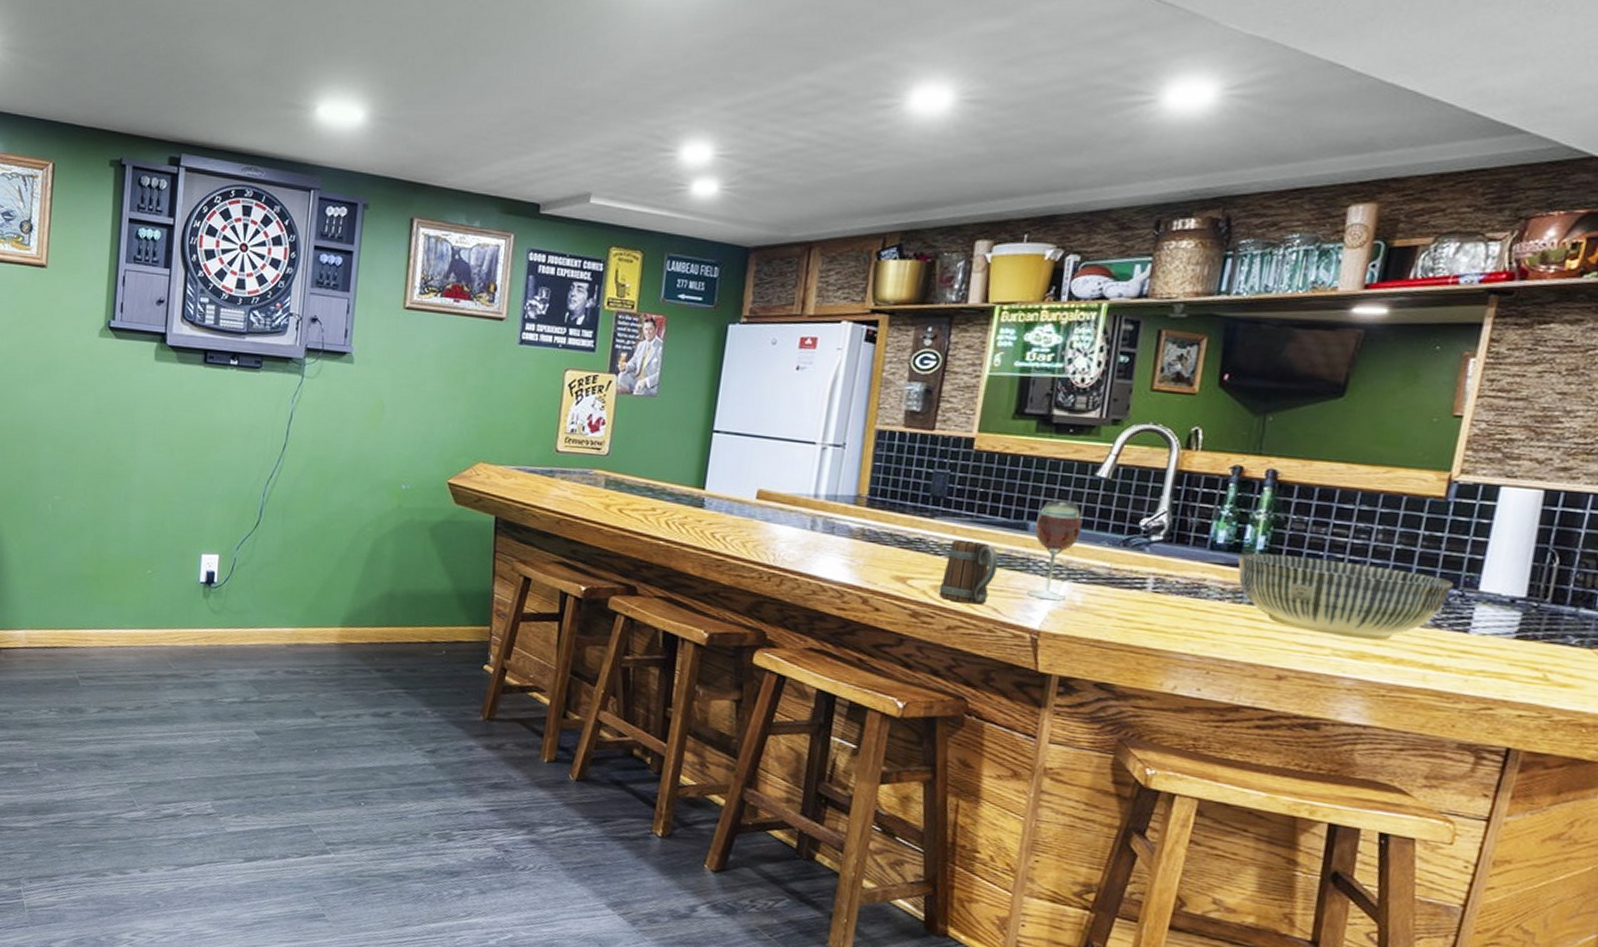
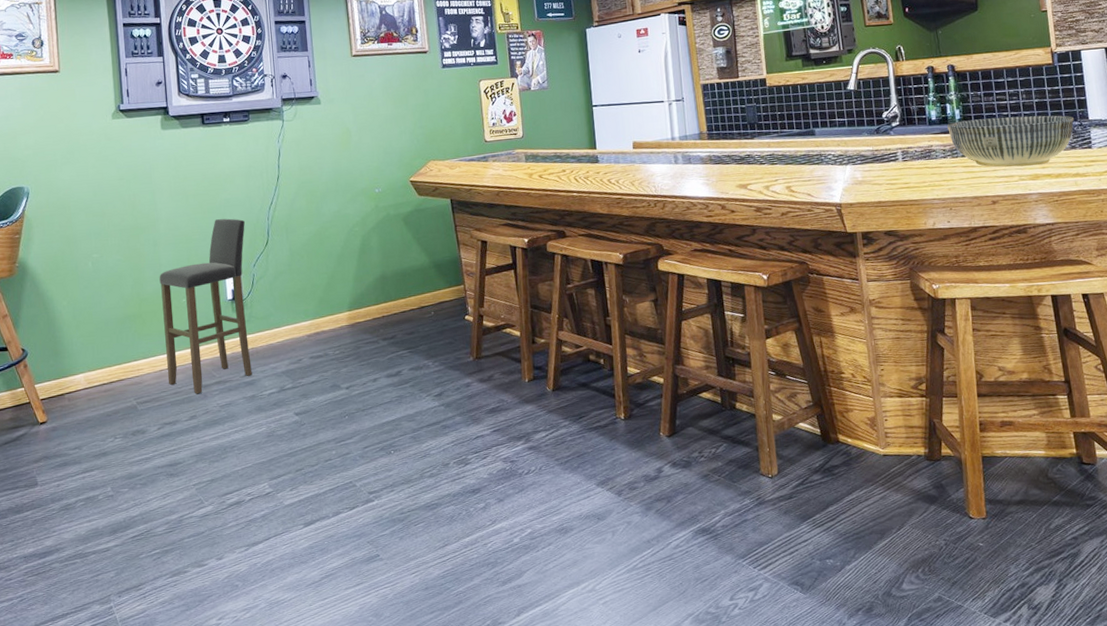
bar stool: none [118,483,235,684] -> present [159,218,252,395]
beer mug: present [938,539,999,605] -> none [769,149,803,195]
wineglass: present [1027,500,1083,601] -> none [819,110,851,181]

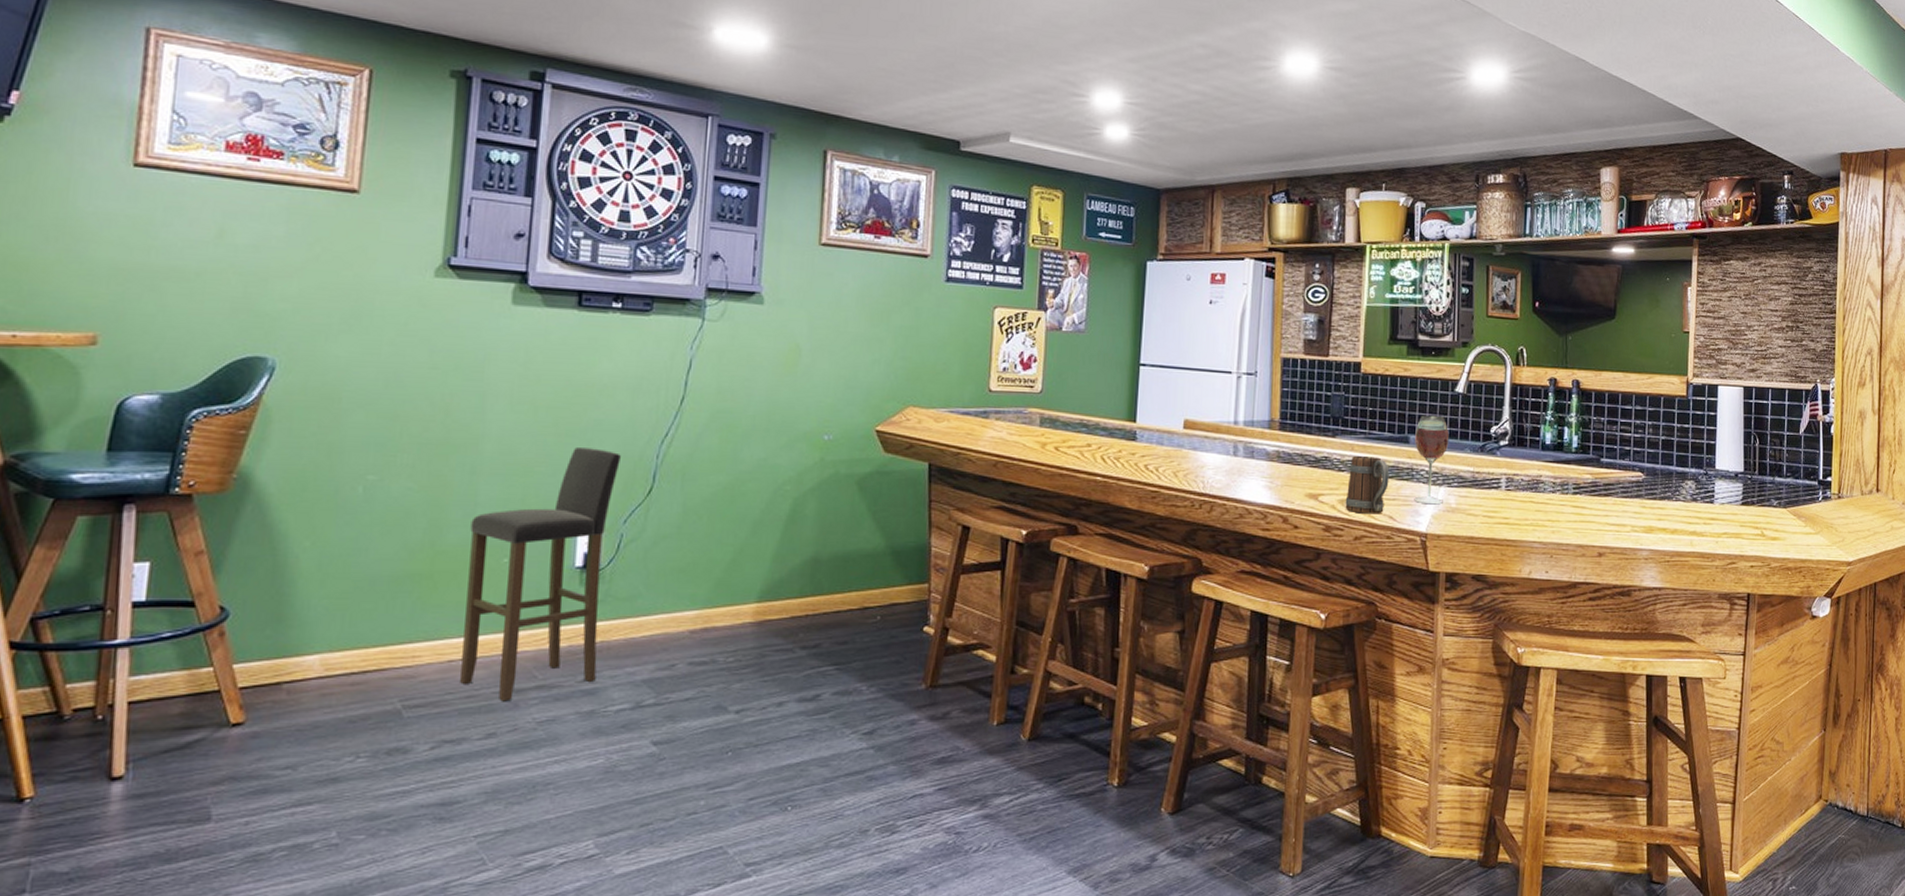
beer mug: none [769,149,803,195] -> present [1345,455,1389,514]
wineglass: none [819,110,851,181] -> present [1414,415,1449,505]
bowl: present [947,115,1075,167] -> none [1562,450,1701,515]

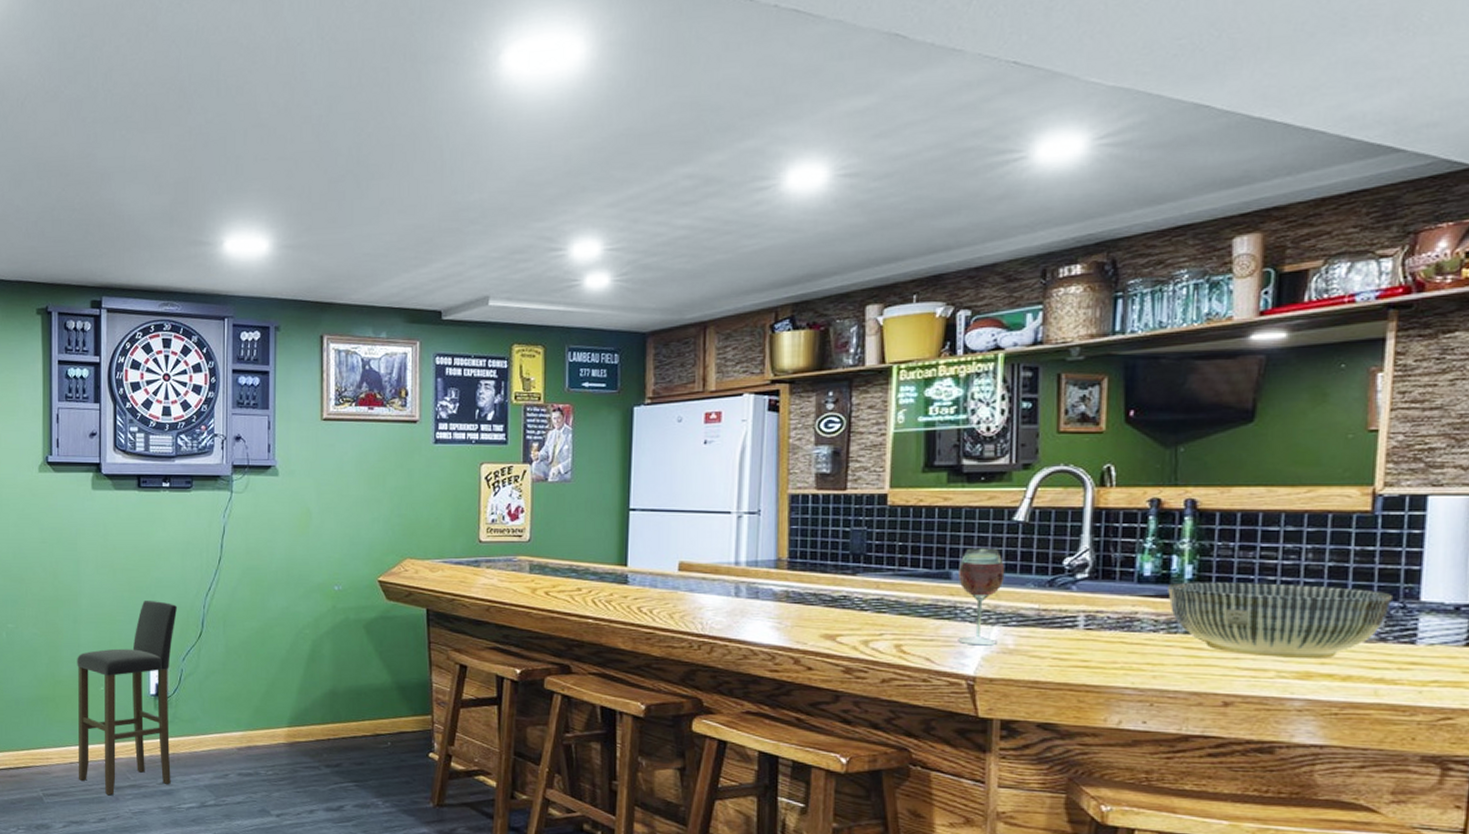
beer mug: present [1345,455,1389,514] -> none [869,593,925,656]
bowl: none [1562,450,1701,515] -> present [1168,582,1394,659]

